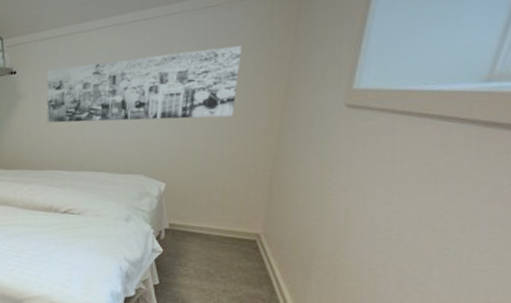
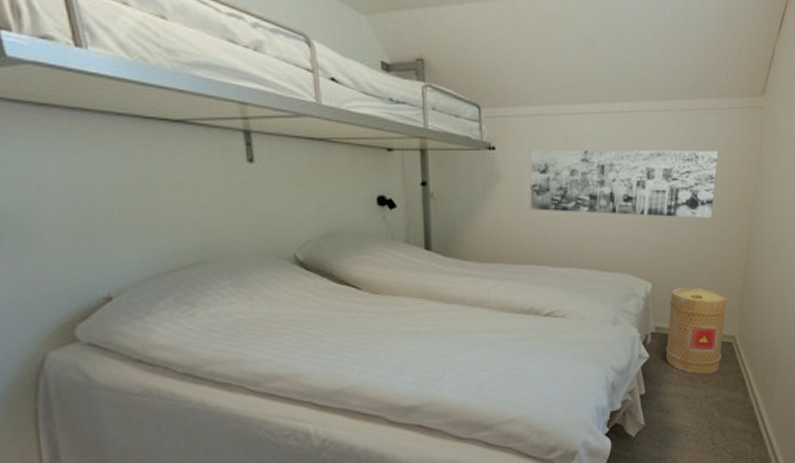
basket: none [181,186,250,270] -> present [666,287,727,375]

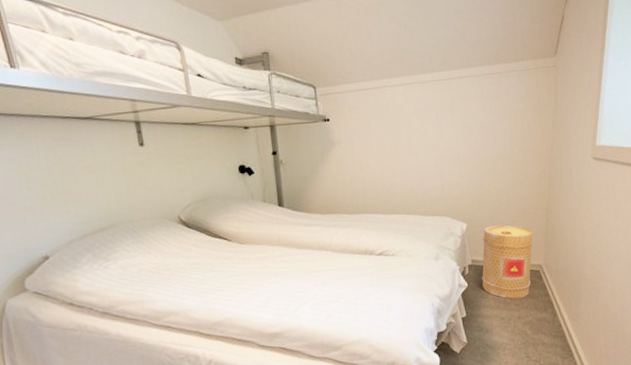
wall art: present [529,150,718,219] -> none [358,106,518,169]

